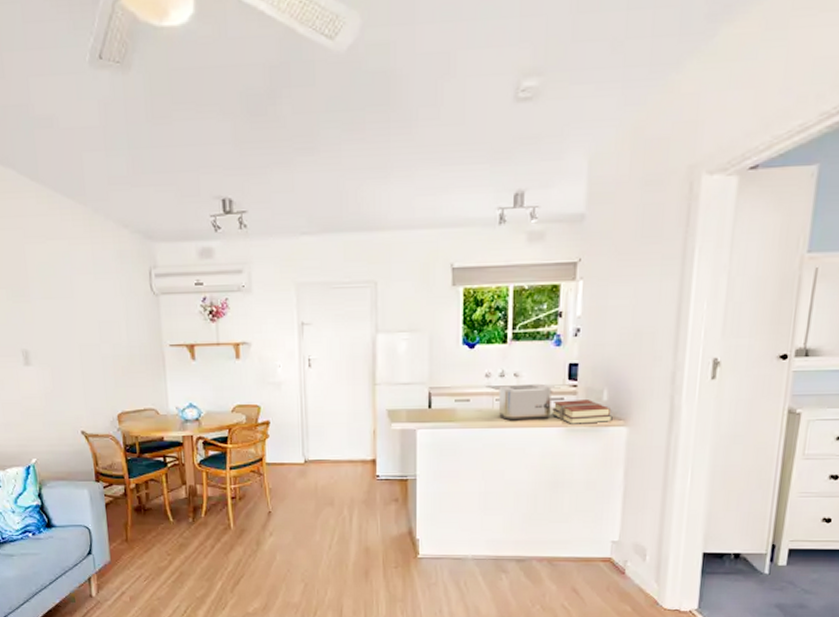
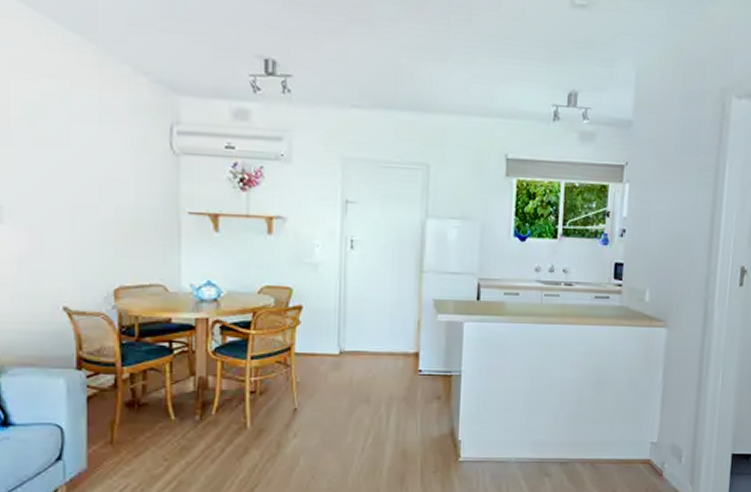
toaster: present [498,383,553,421] -> none [546,280,600,318]
books: present [552,400,613,424] -> none [598,299,654,324]

